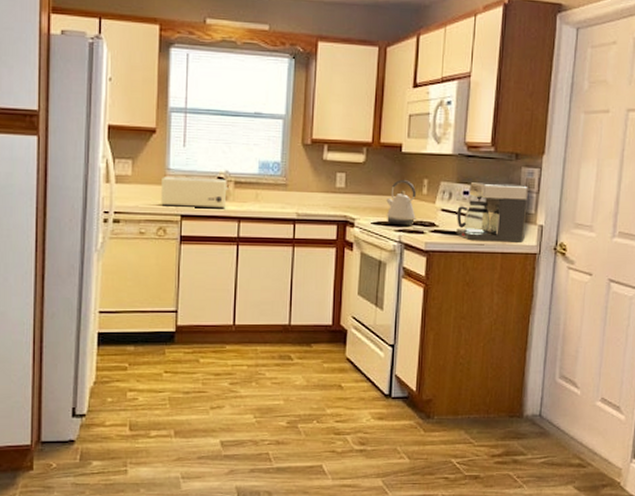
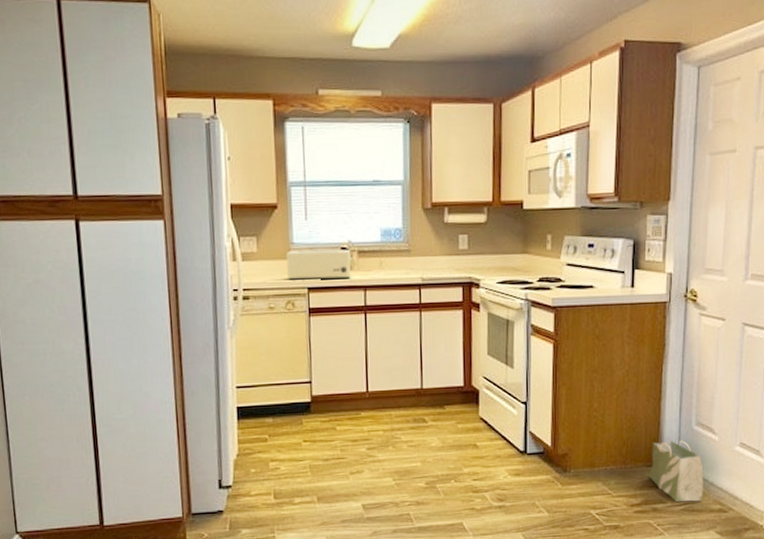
kettle: present [386,180,416,226] -> none [510,237,542,284]
coffee maker: present [456,181,528,244] -> none [583,232,655,294]
grocery bag: none [511,392,565,455] -> present [648,440,703,502]

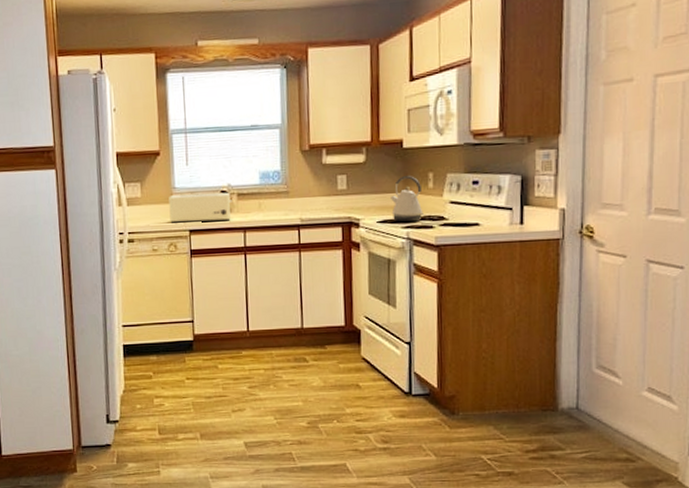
kettle: none [510,237,542,284] -> present [391,176,424,223]
grocery bag: present [648,440,703,502] -> none [544,384,607,449]

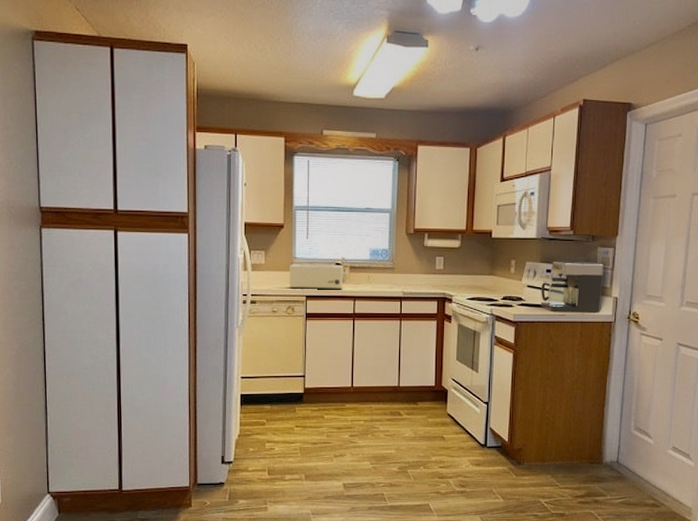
kettle: present [391,176,424,223] -> none [479,262,505,301]
coffee maker: none [467,168,545,232] -> present [541,261,604,314]

